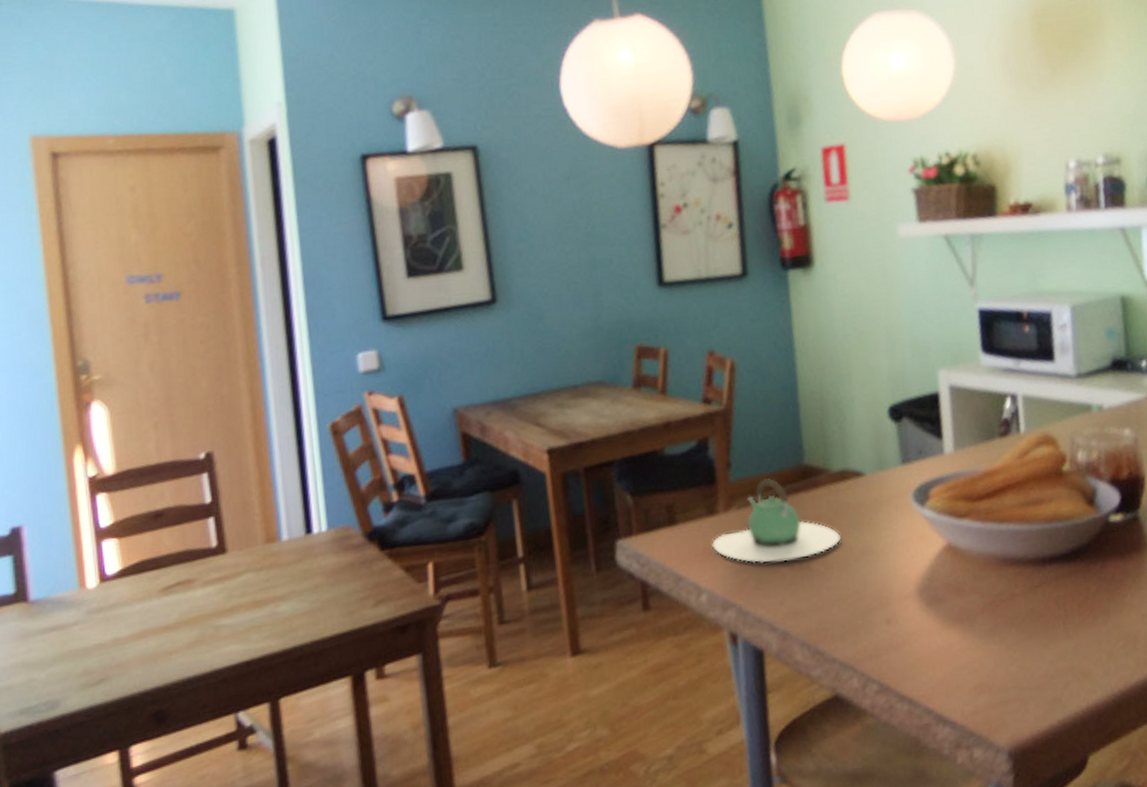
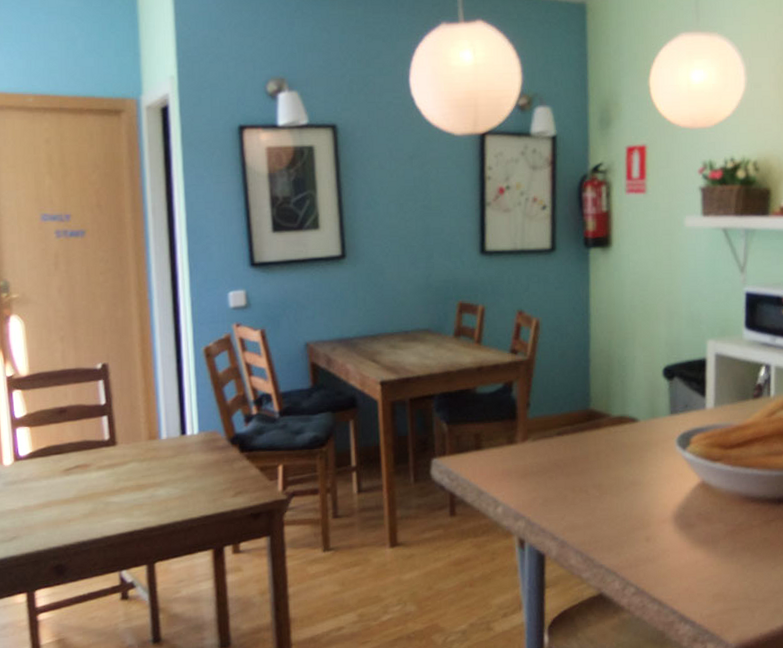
teapot: present [712,478,842,564] -> none [510,418,616,486]

